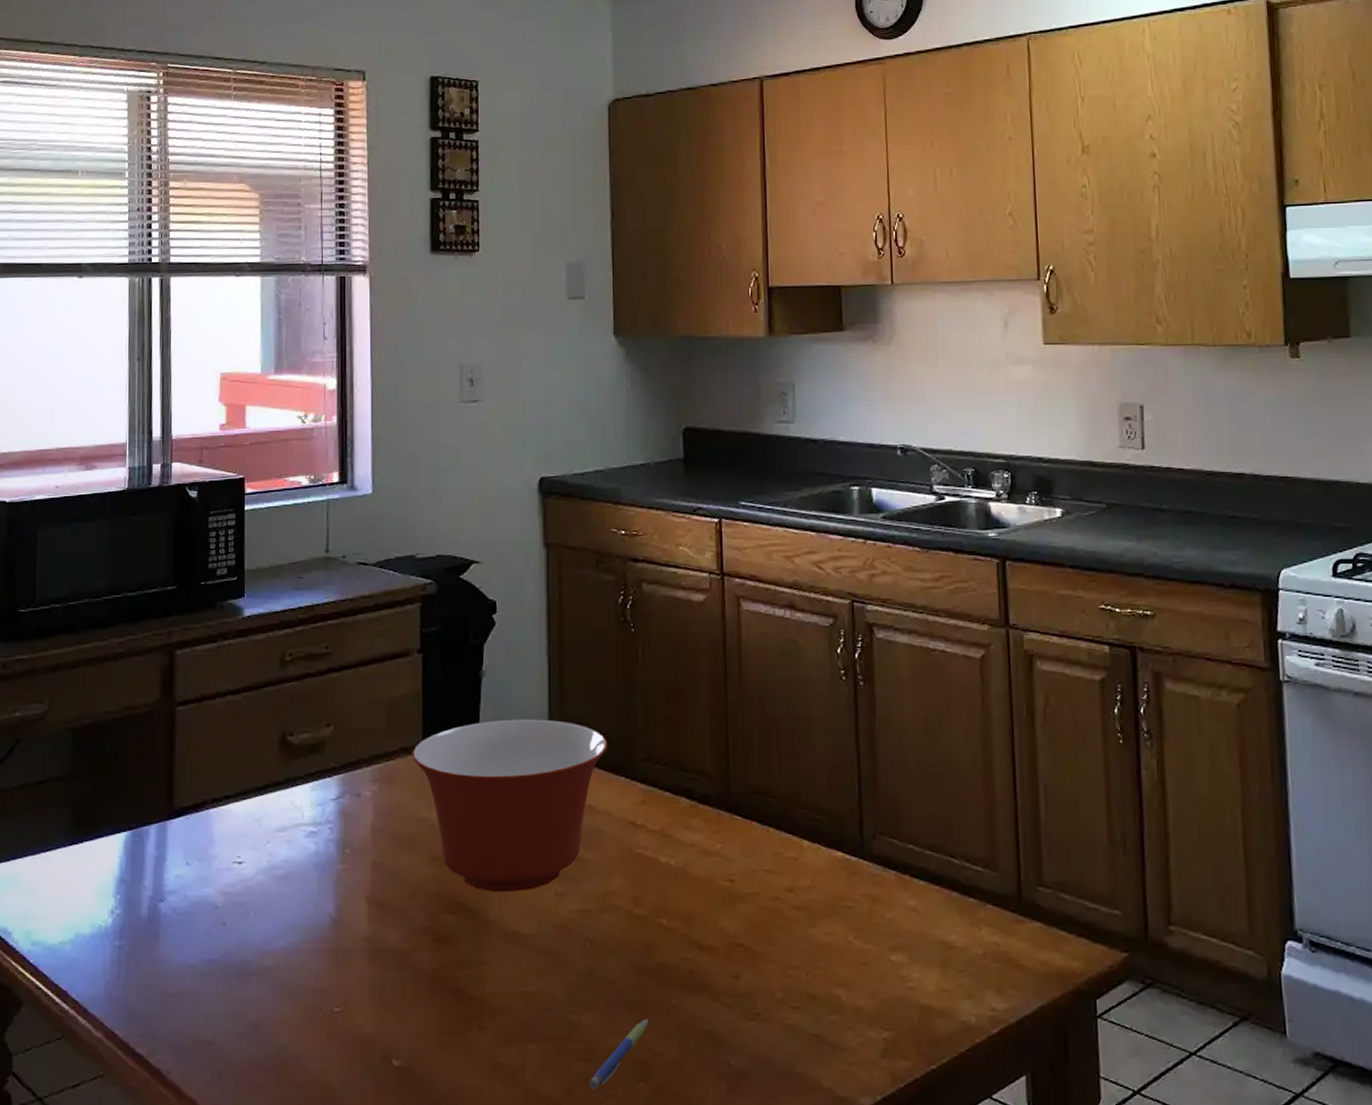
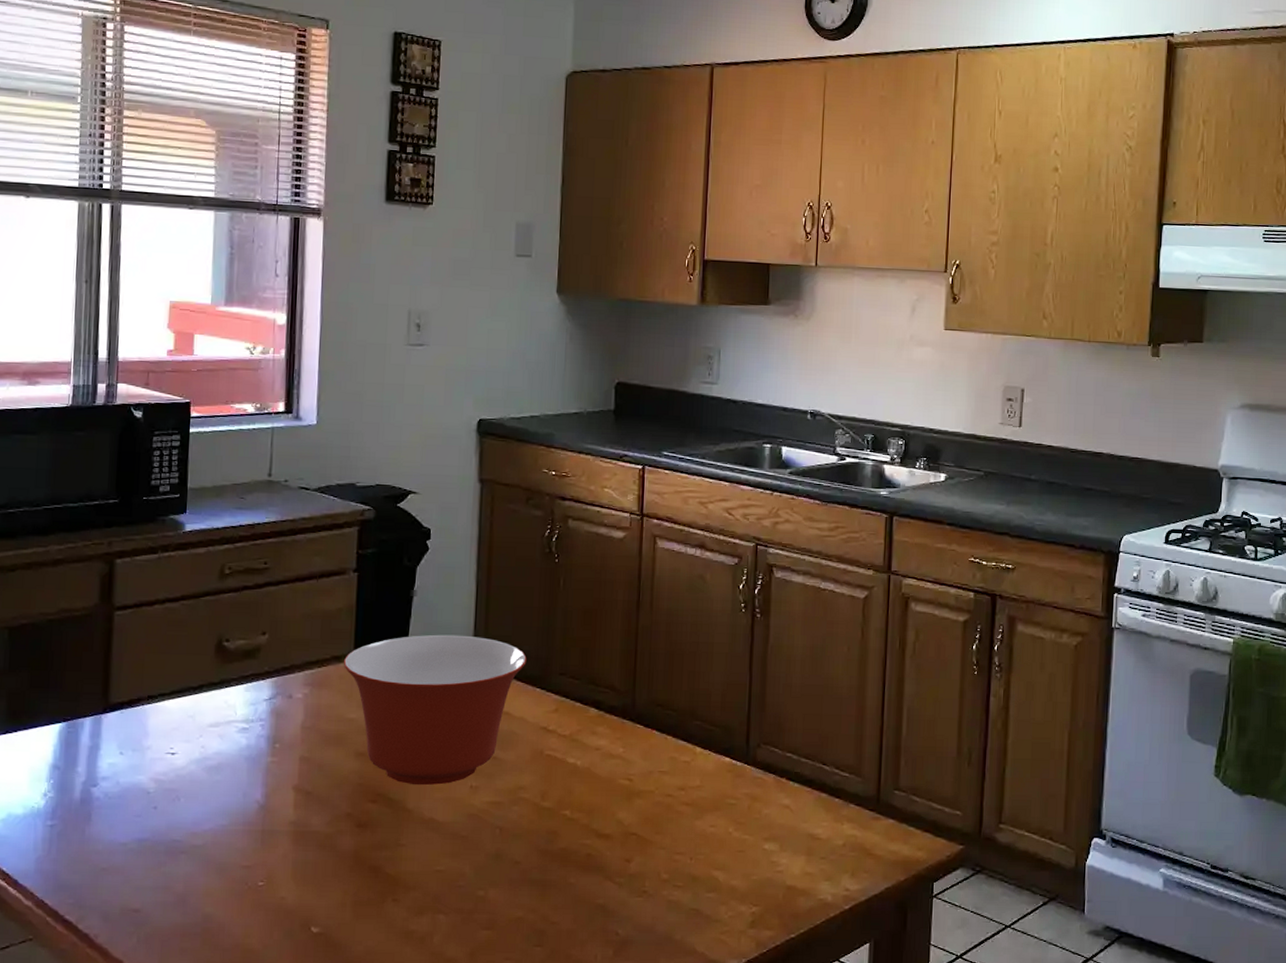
pen: present [589,1019,649,1090] -> none [491,894,548,953]

